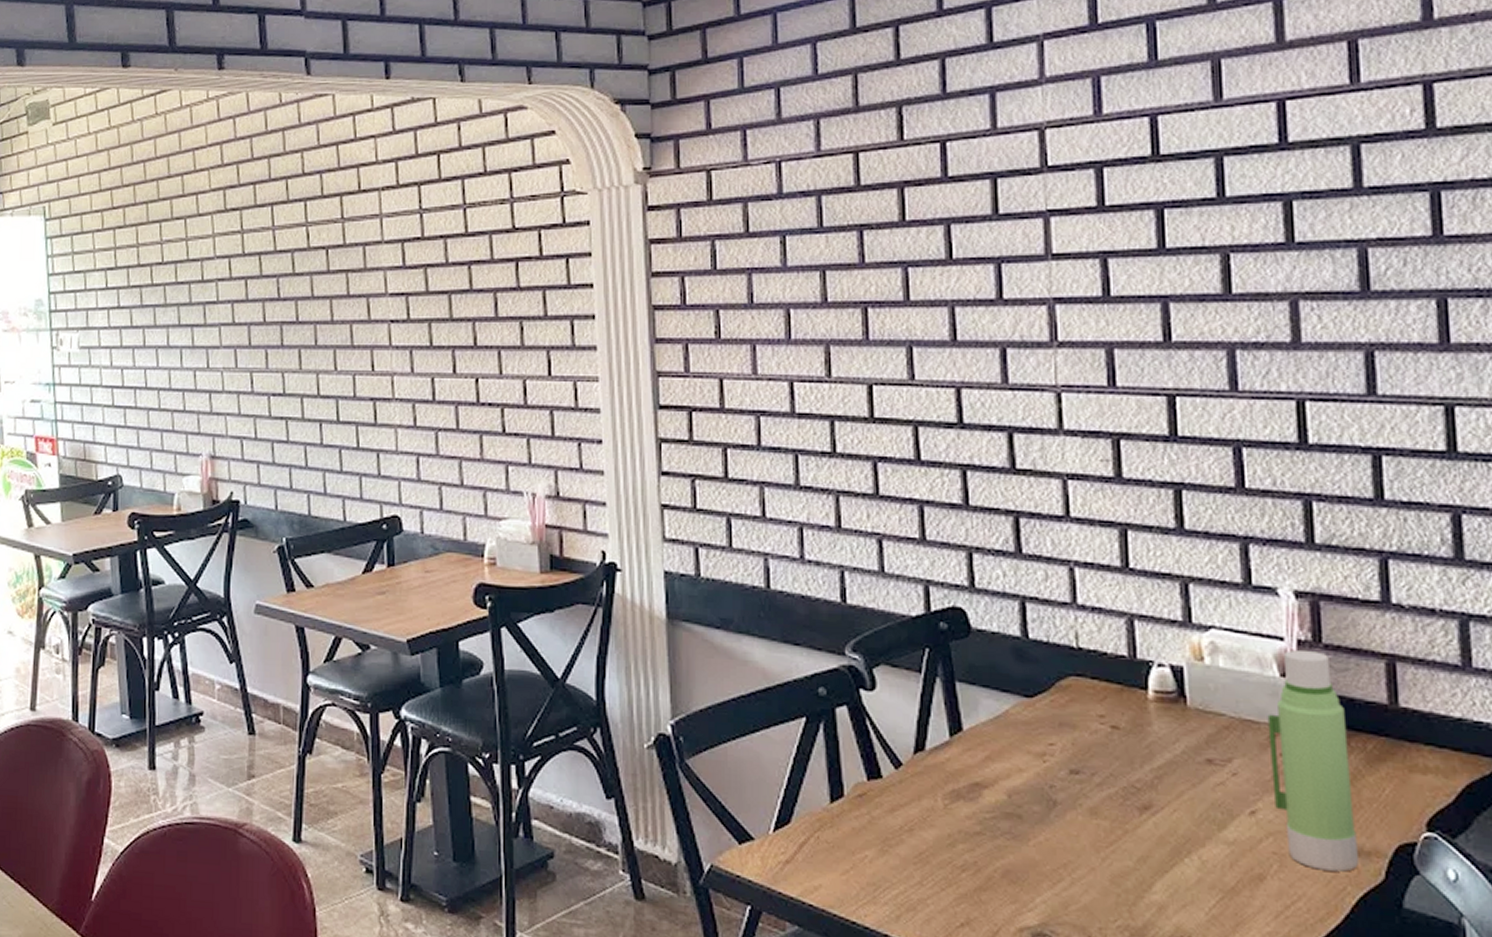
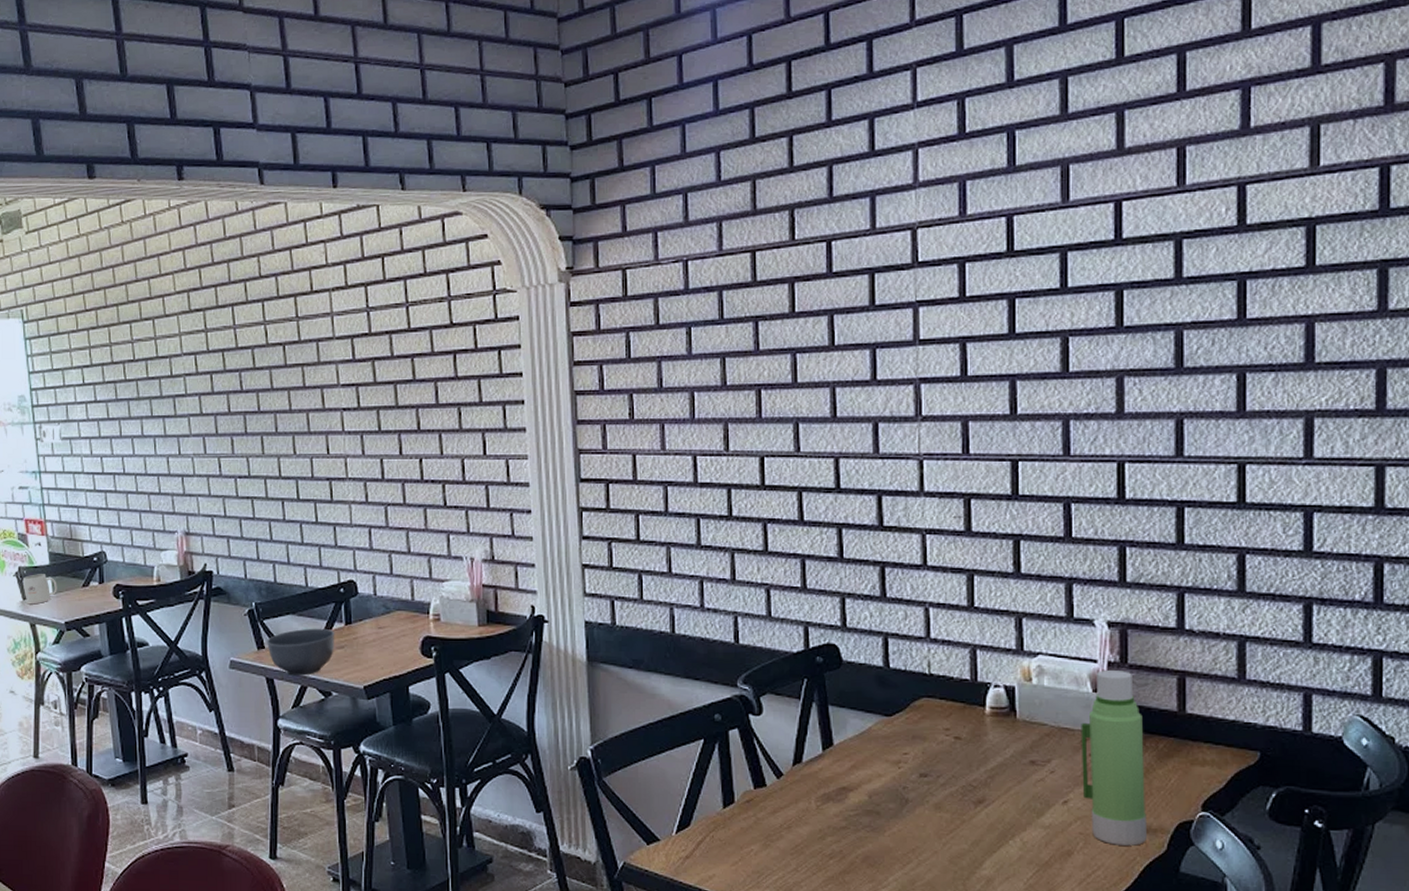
mug: none [29,498,67,533] -> present [23,574,57,605]
bowl: none [297,569,376,625] -> present [266,628,335,676]

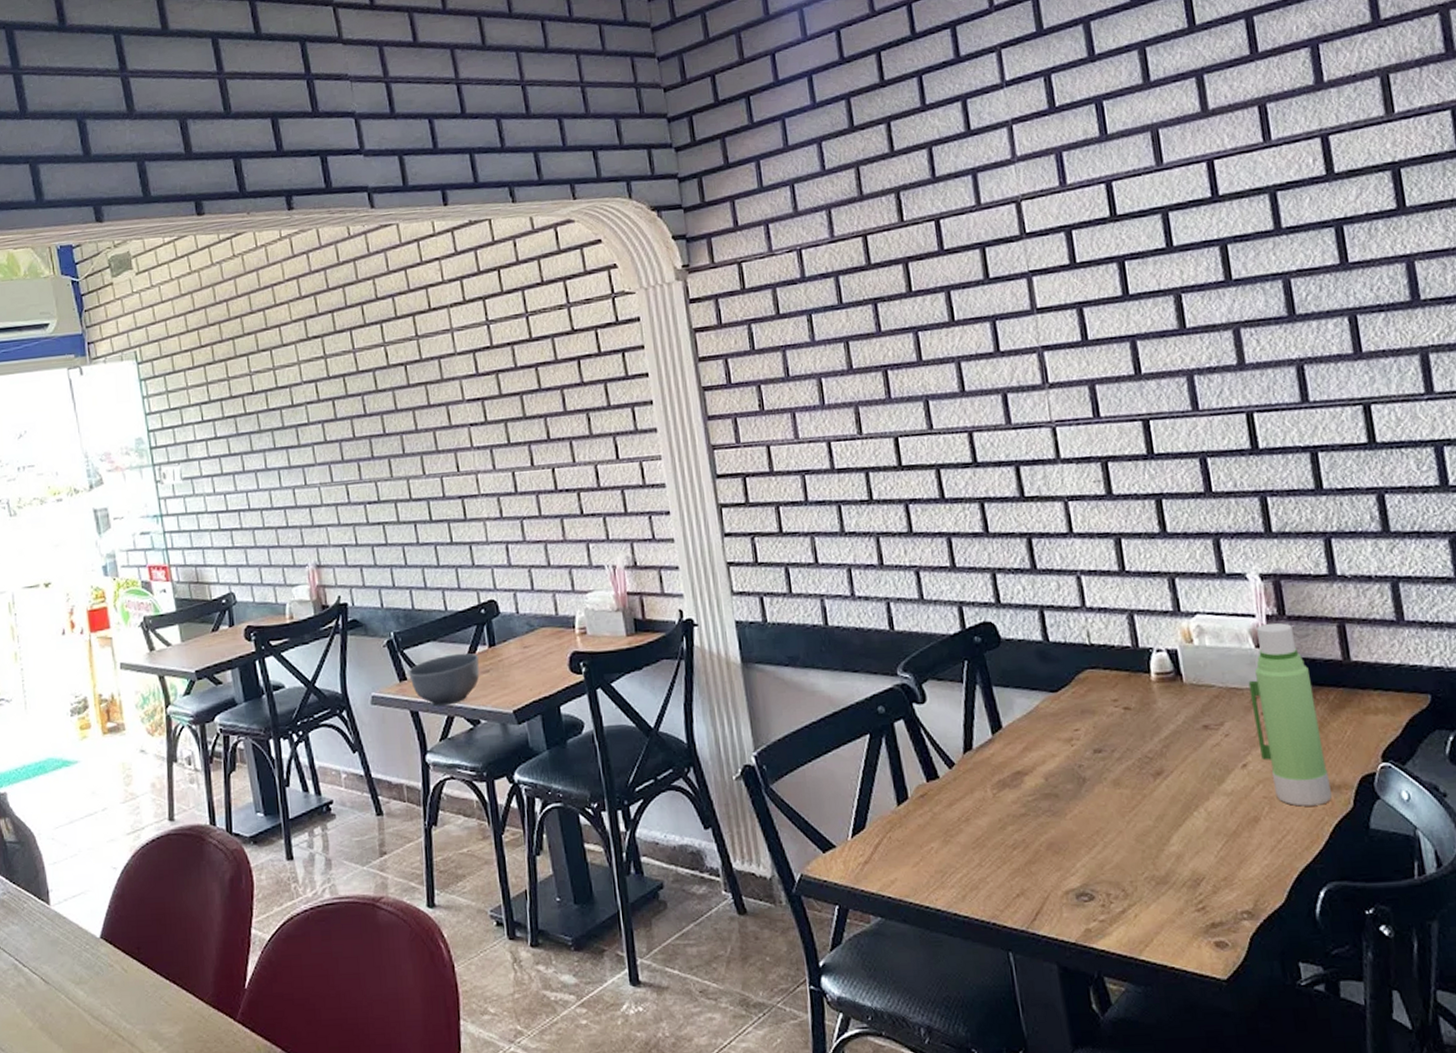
mug: present [23,574,57,605] -> none [149,622,186,656]

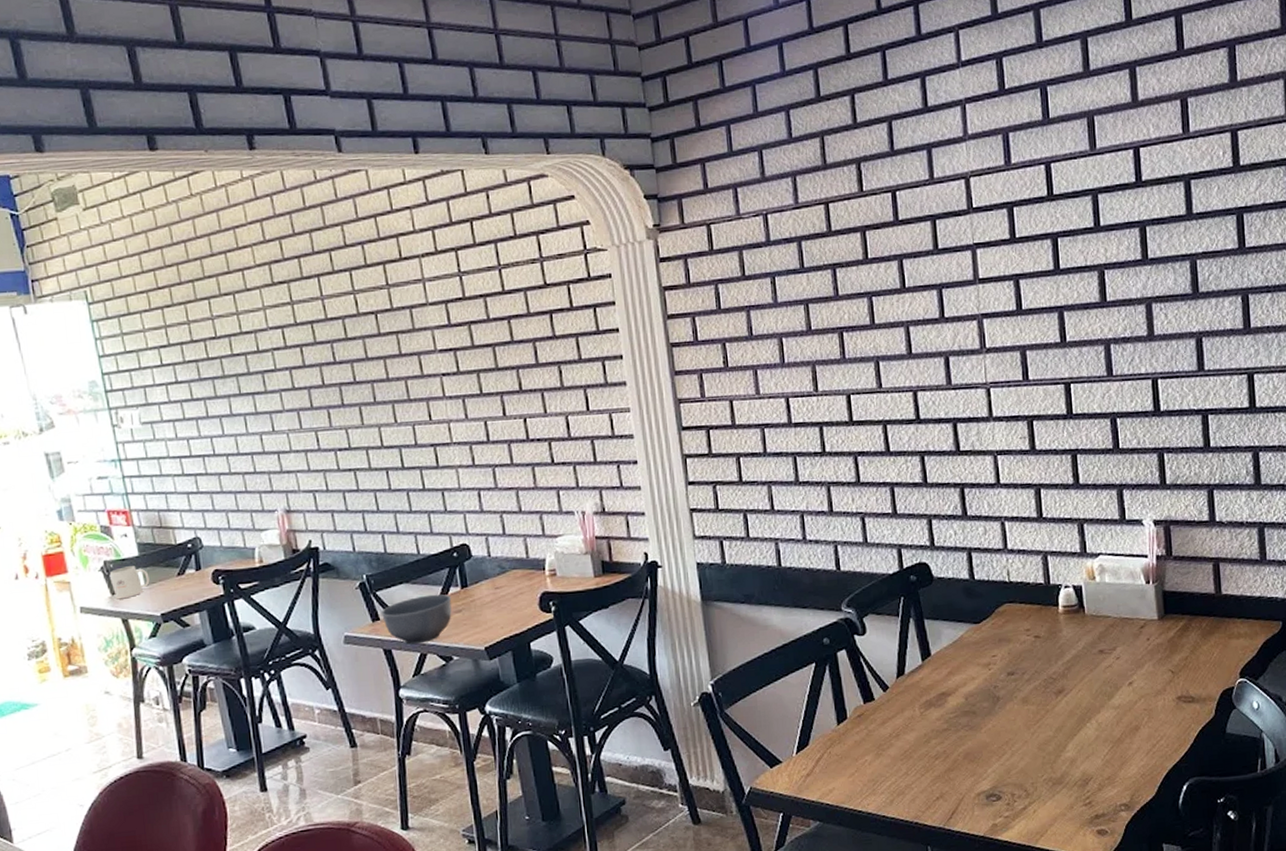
mug: none [149,622,186,656] -> present [110,566,150,600]
water bottle: present [1248,622,1332,807] -> none [1138,562,1198,717]

